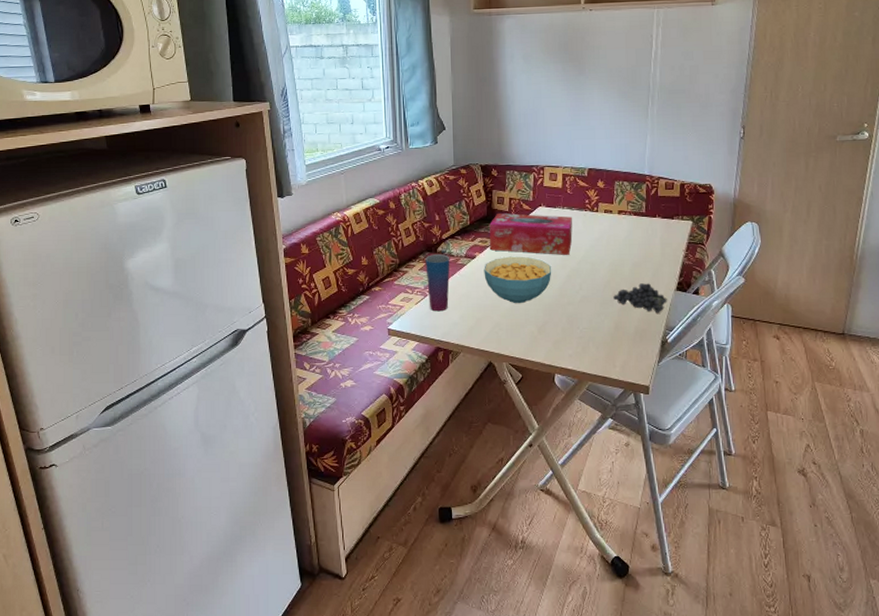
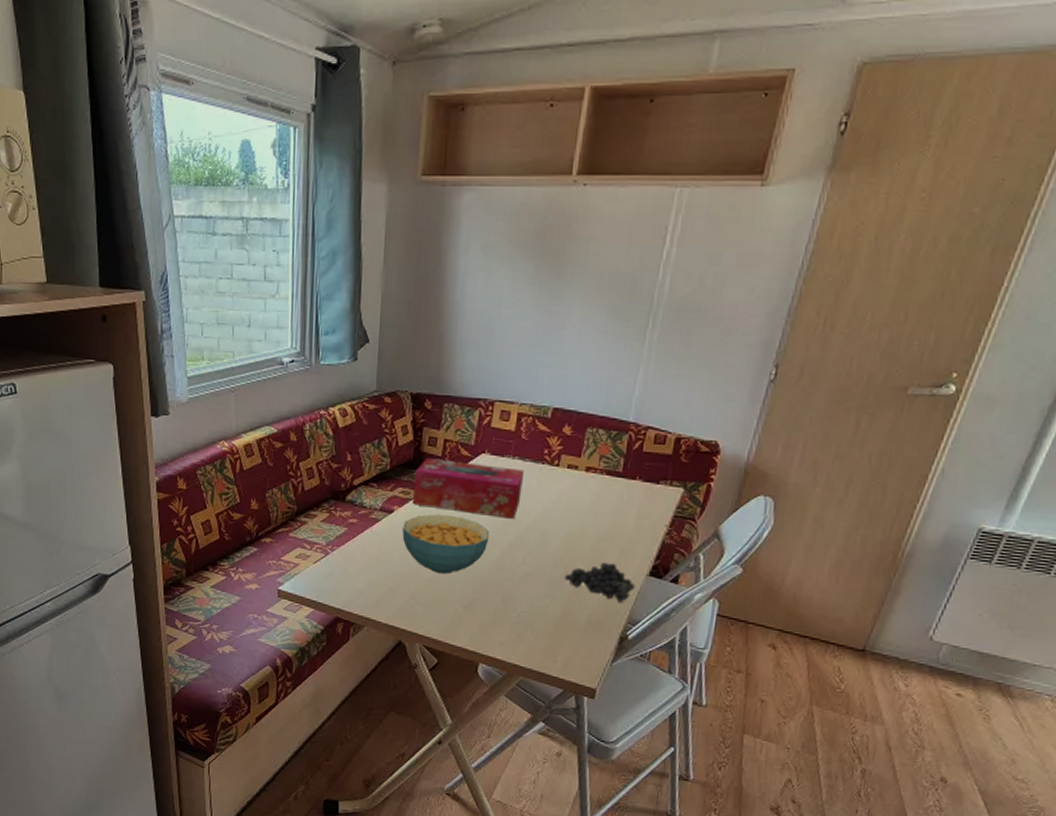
cup: present [425,254,450,312] -> none [329,503,361,575]

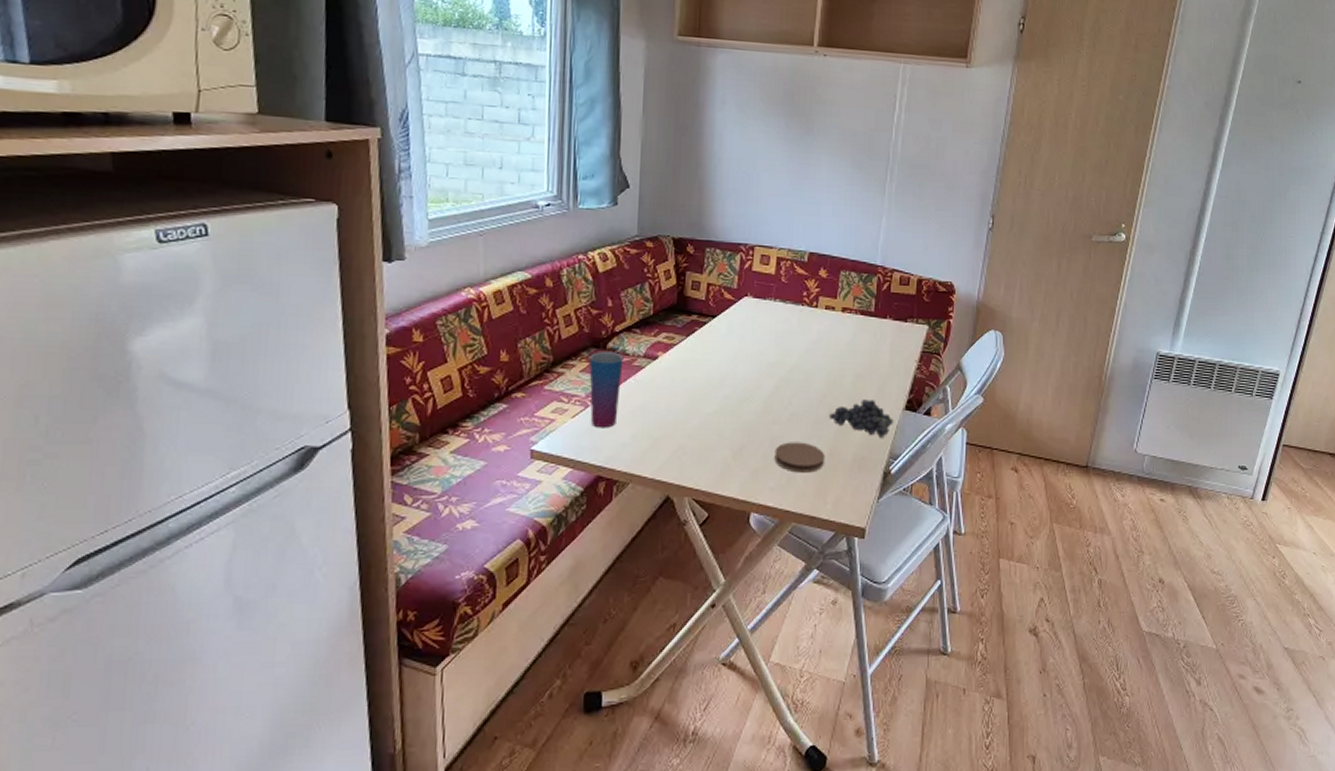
cup: none [329,503,361,575] -> present [589,352,624,428]
cereal bowl: present [402,514,490,575] -> none [667,358,756,421]
tissue box: present [412,458,525,519] -> none [676,302,786,360]
coaster: none [505,599,558,631] -> present [774,442,826,473]

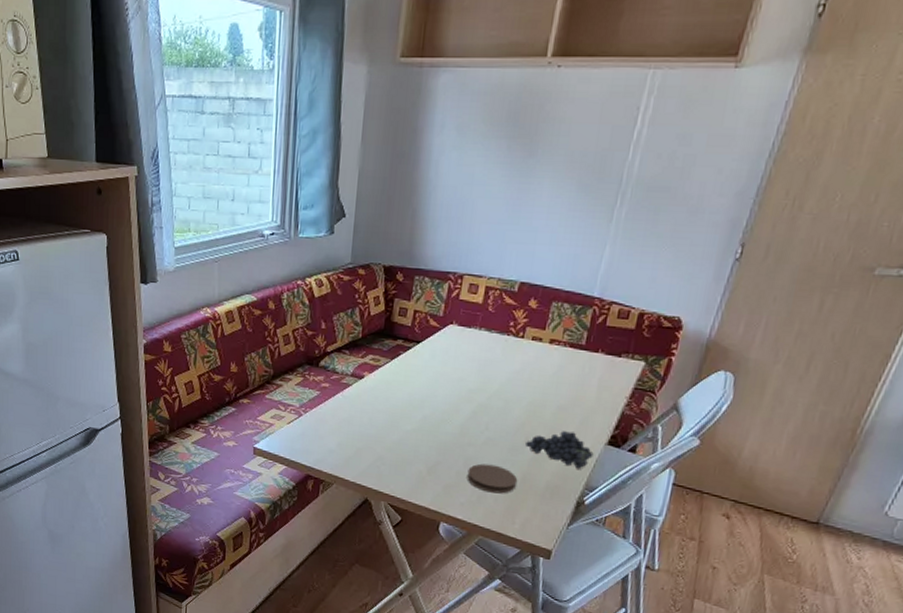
cup: present [589,352,624,428] -> none [303,368,334,436]

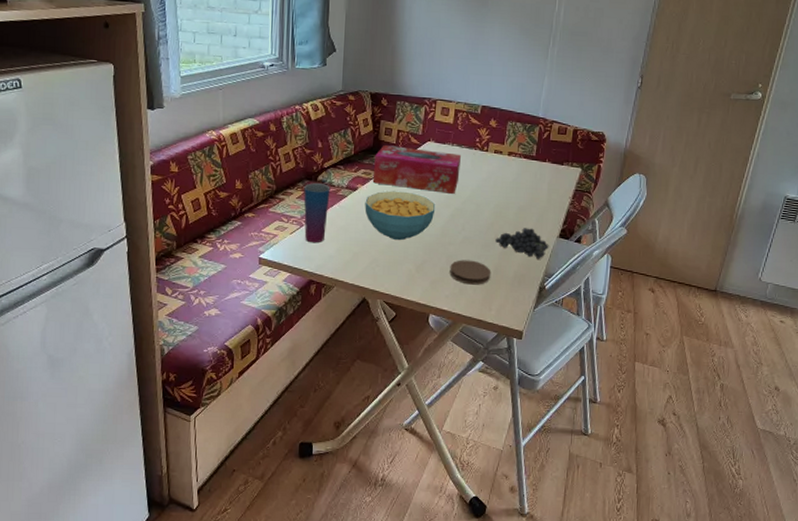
cup: none [303,368,334,436] -> present [304,183,331,243]
cereal bowl: none [371,380,455,438] -> present [365,191,436,241]
tissue box: none [381,328,491,387] -> present [372,145,462,194]

